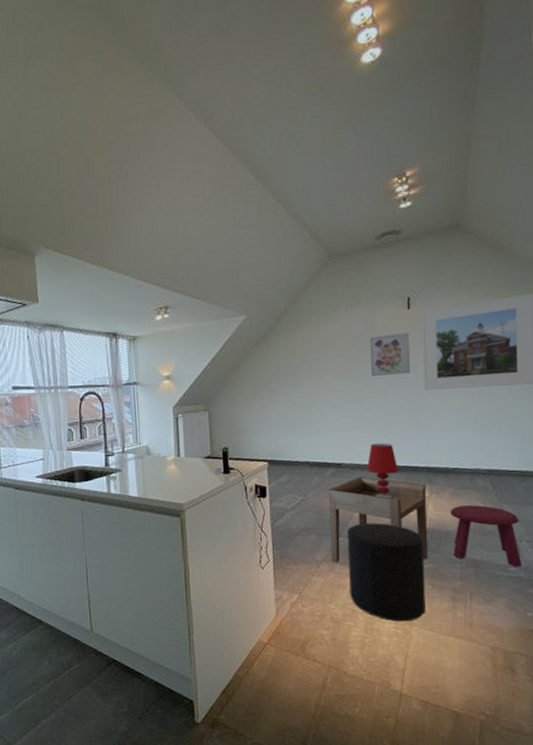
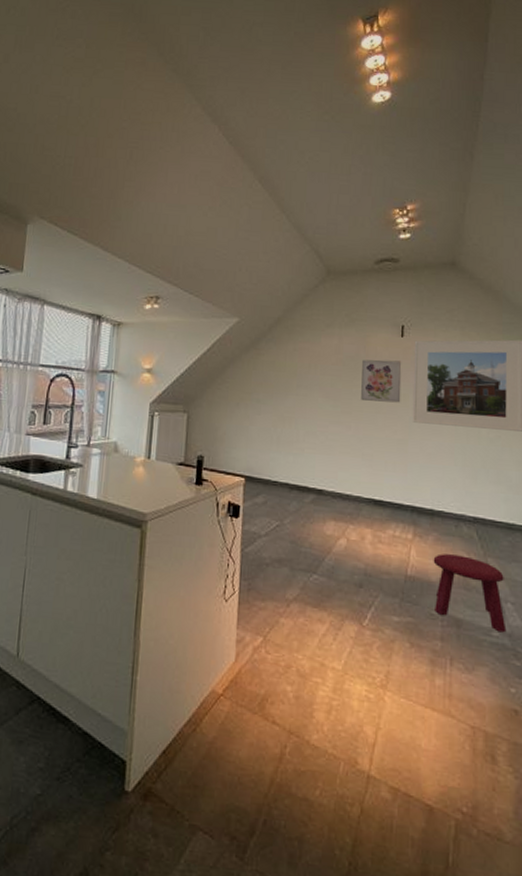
side table: present [329,476,428,562] -> none [303,507,410,611]
stool: present [346,523,426,622] -> none [320,561,404,685]
table lamp: present [366,443,398,499] -> none [348,472,382,537]

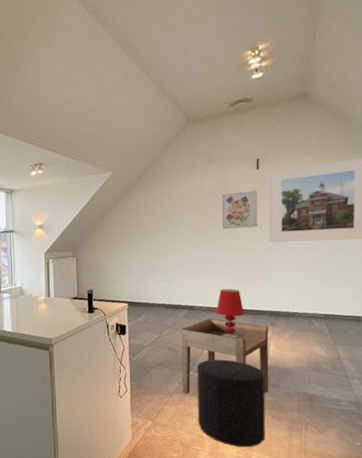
side table: none [303,507,410,611] -> present [182,318,269,393]
stool: none [320,561,404,685] -> present [196,359,265,447]
table lamp: none [348,472,382,537] -> present [216,289,244,339]
stool: present [433,553,507,633] -> none [289,346,353,402]

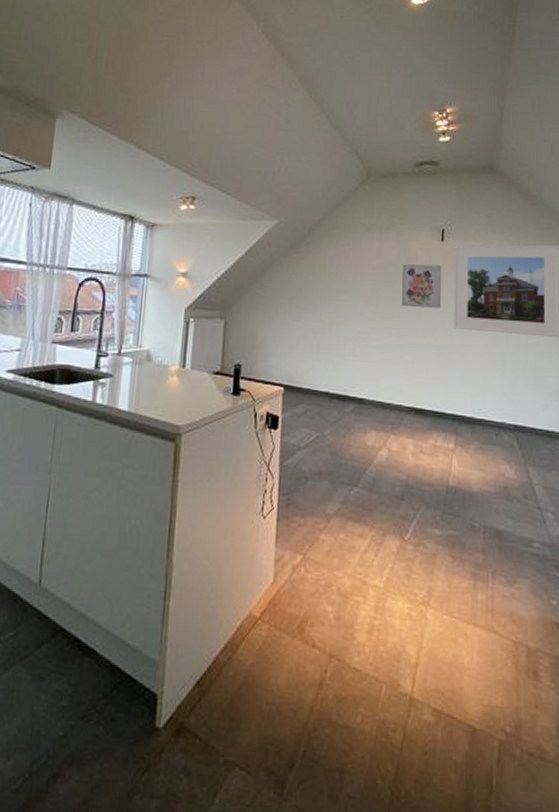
side table: present [182,318,269,393] -> none [344,417,452,523]
stool: present [196,359,265,447] -> none [361,472,446,602]
table lamp: present [216,289,244,339] -> none [389,380,423,447]

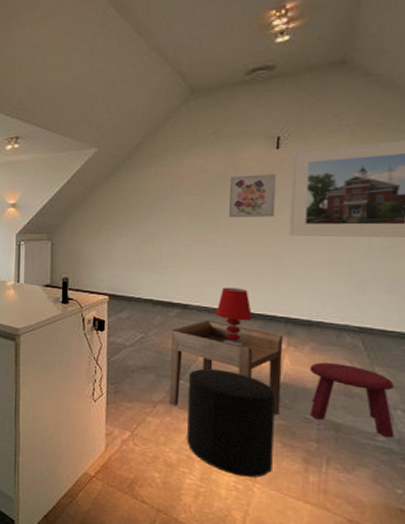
side table: none [344,417,452,523] -> present [169,320,284,414]
stool: none [361,472,446,602] -> present [187,368,276,478]
table lamp: none [389,380,423,447] -> present [215,287,252,347]
stool: none [474,463,547,543] -> present [309,362,395,438]

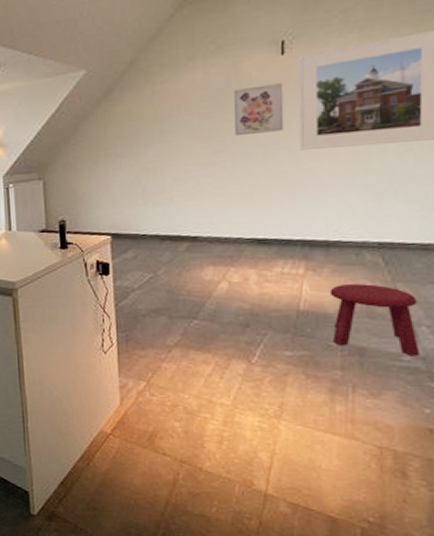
side table: present [169,320,284,414] -> none [182,251,302,347]
stool: present [187,368,276,478] -> none [203,303,297,415]
table lamp: present [215,287,252,347] -> none [227,212,266,277]

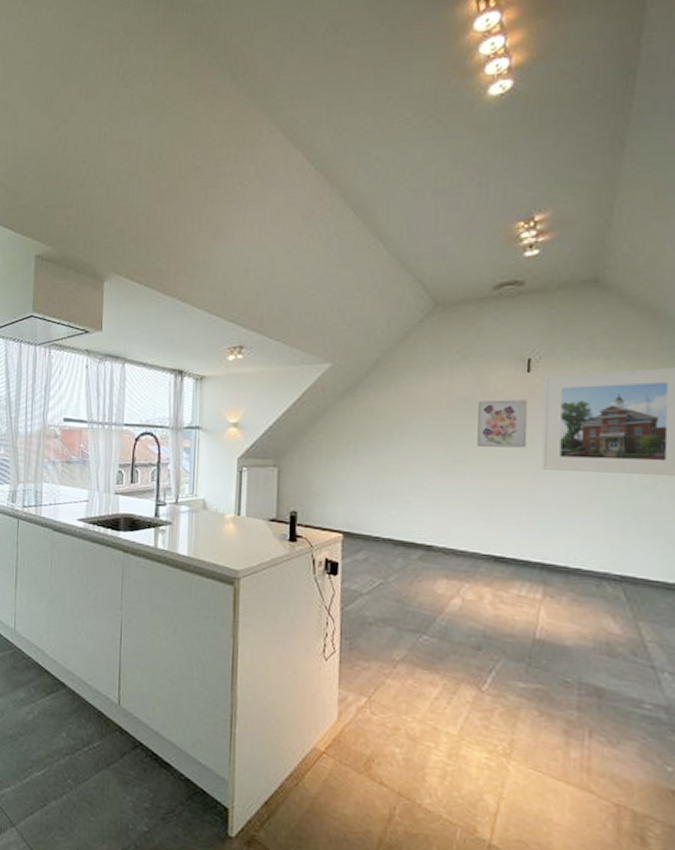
stool: present [329,284,420,356] -> none [568,616,663,706]

